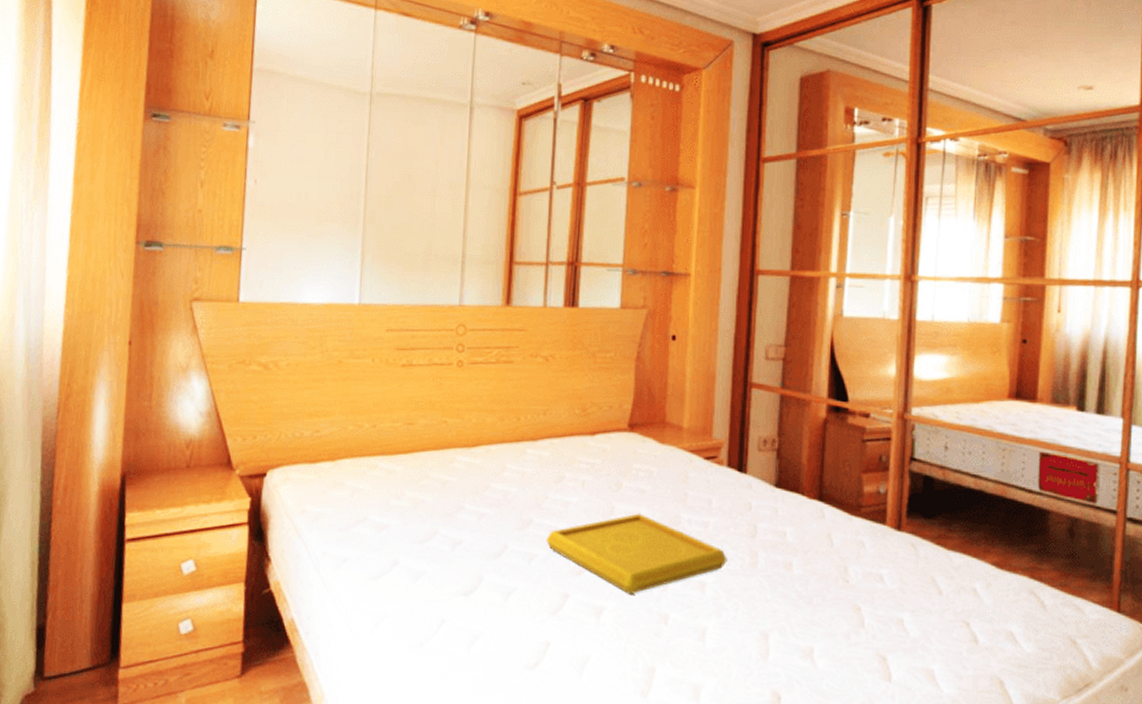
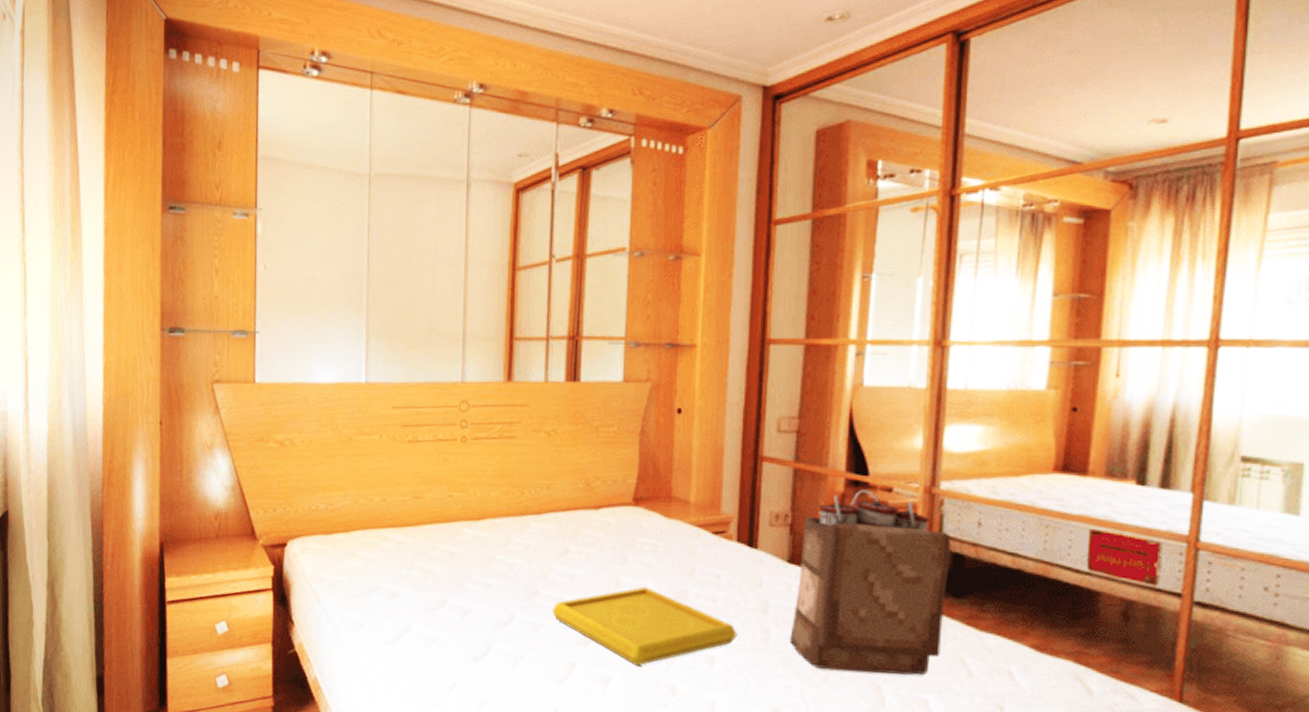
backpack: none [777,415,922,595] -> present [790,490,952,675]

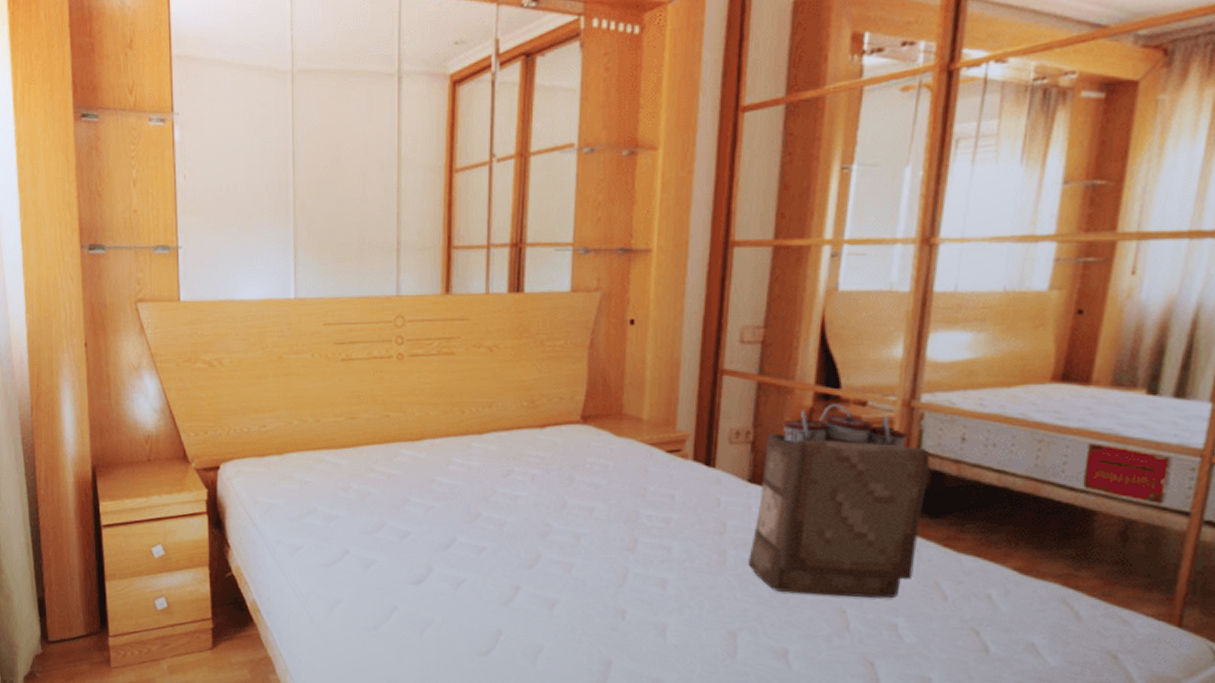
serving tray: present [552,586,737,666] -> none [495,508,692,589]

